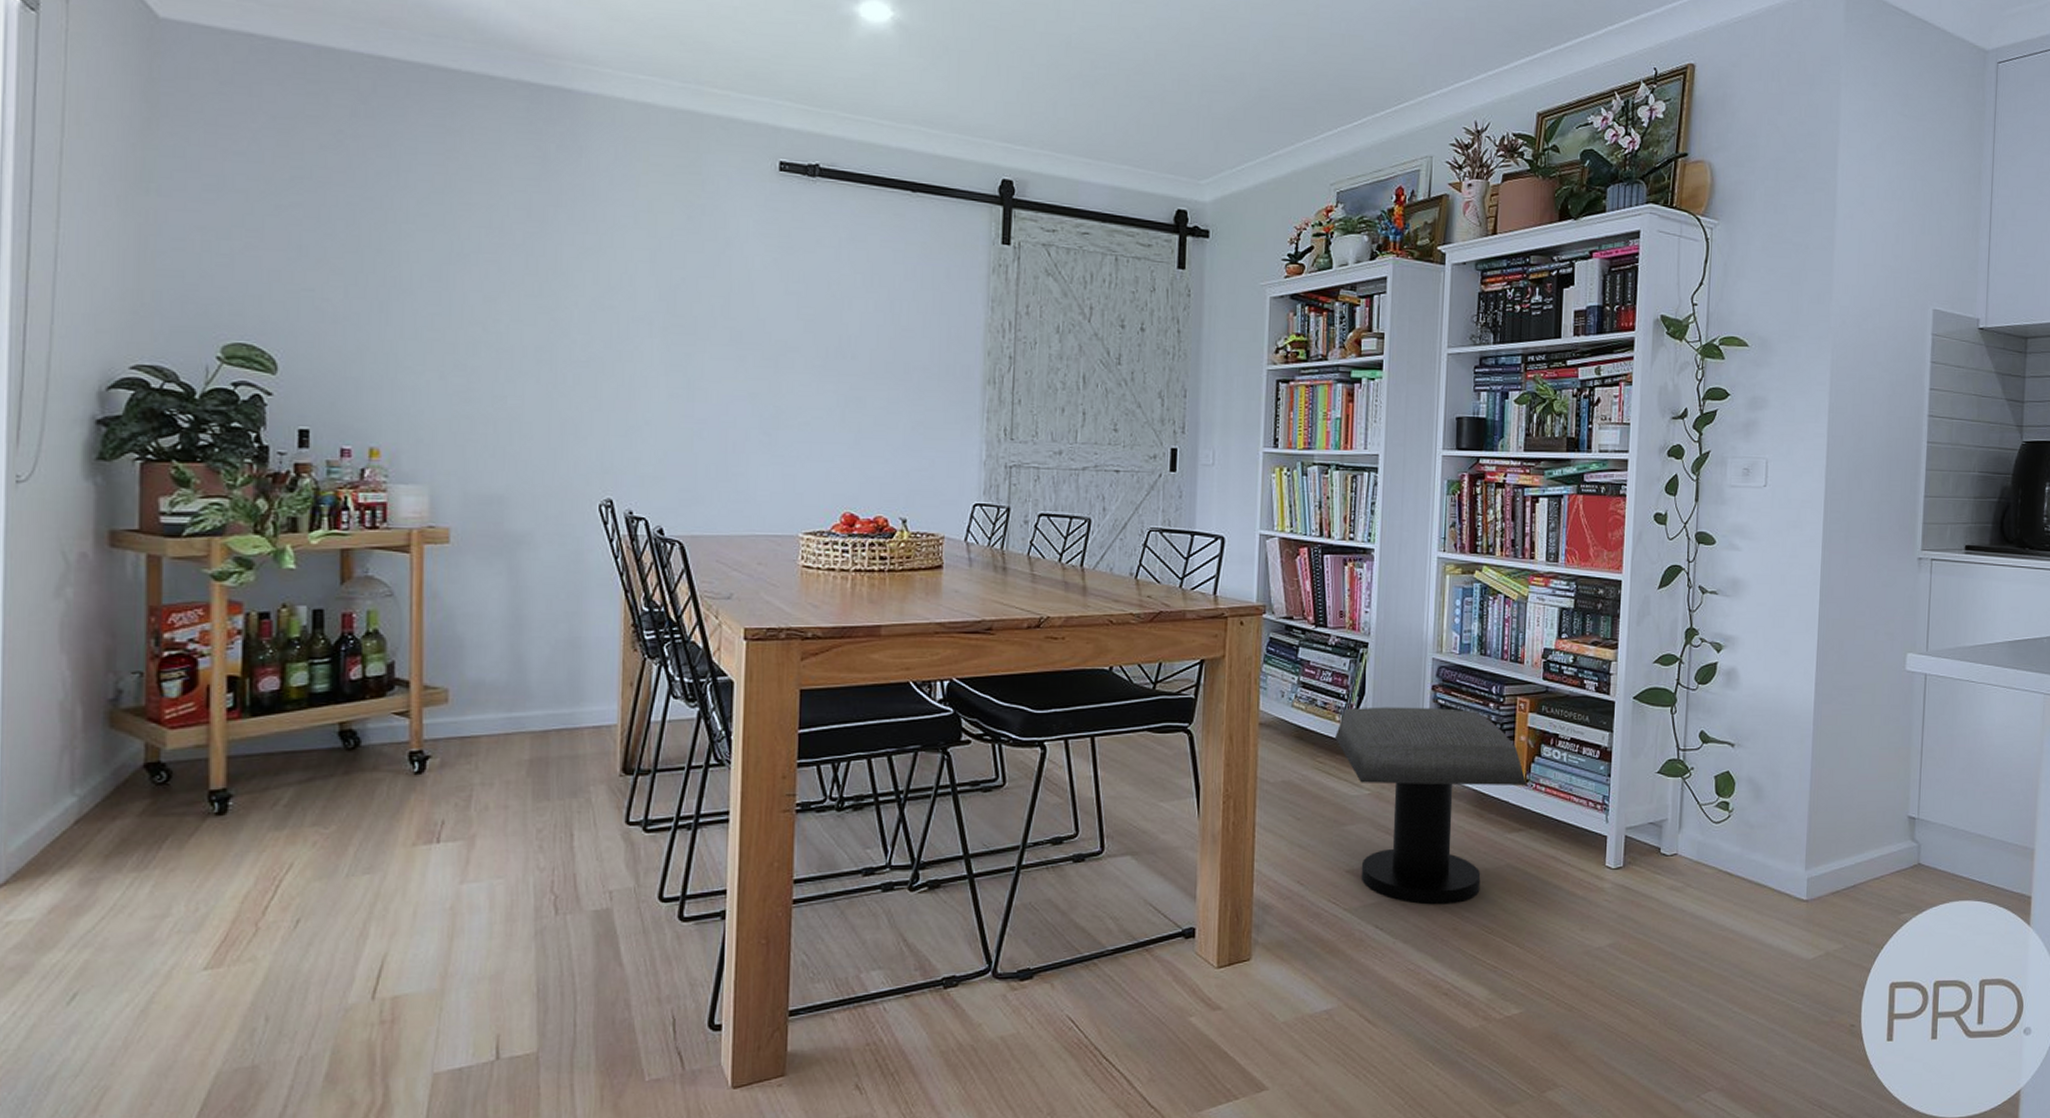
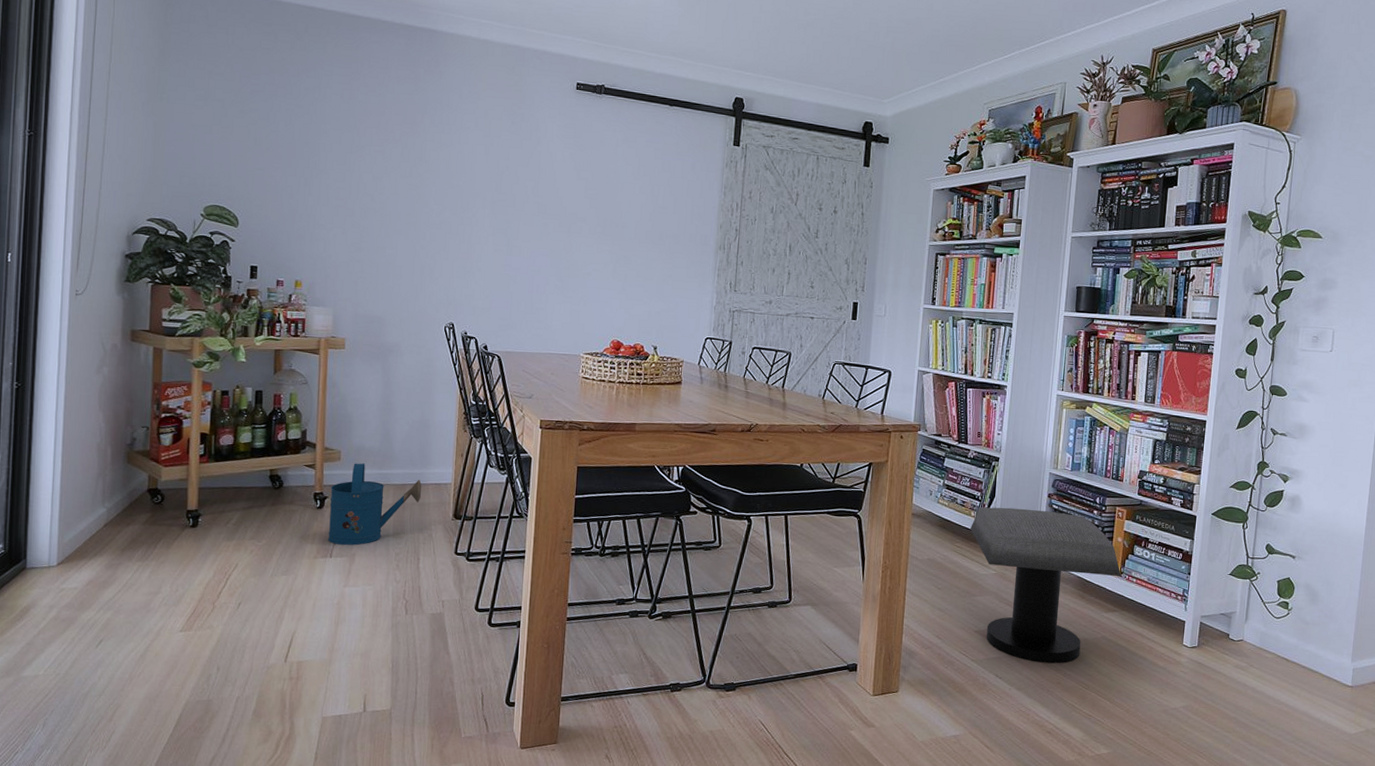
watering can: none [432,705,572,825] -> present [327,463,421,546]

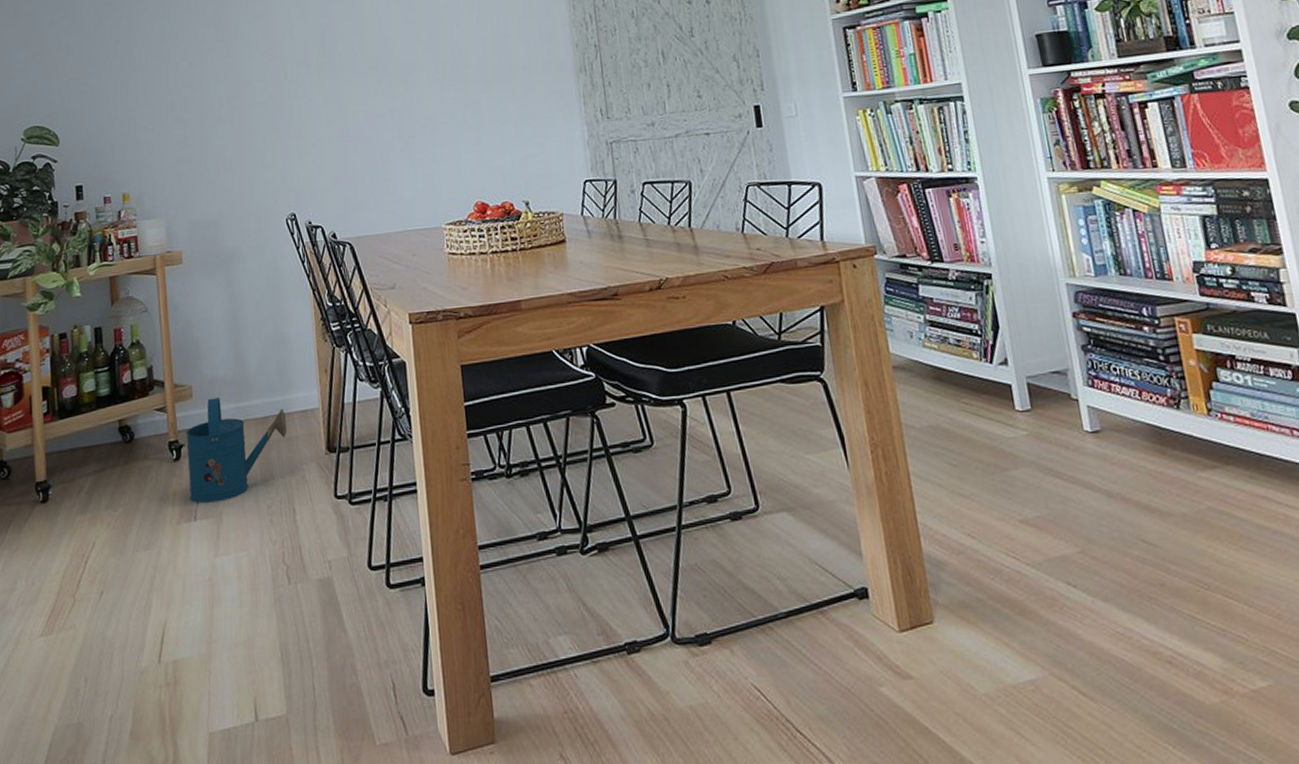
stool: present [970,507,1122,664] -> none [976,336,1211,558]

